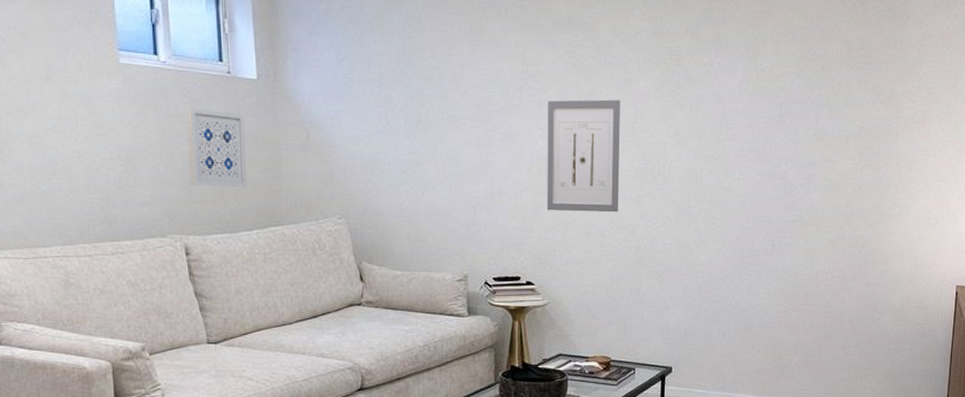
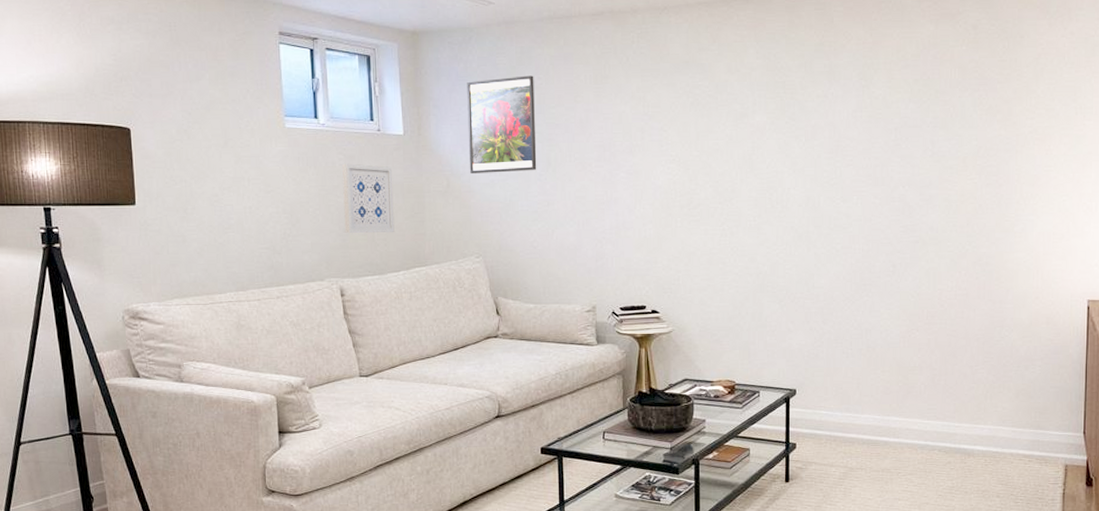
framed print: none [329,22,406,128] -> present [467,75,537,173]
wall art: present [546,99,620,213] -> none [668,134,738,242]

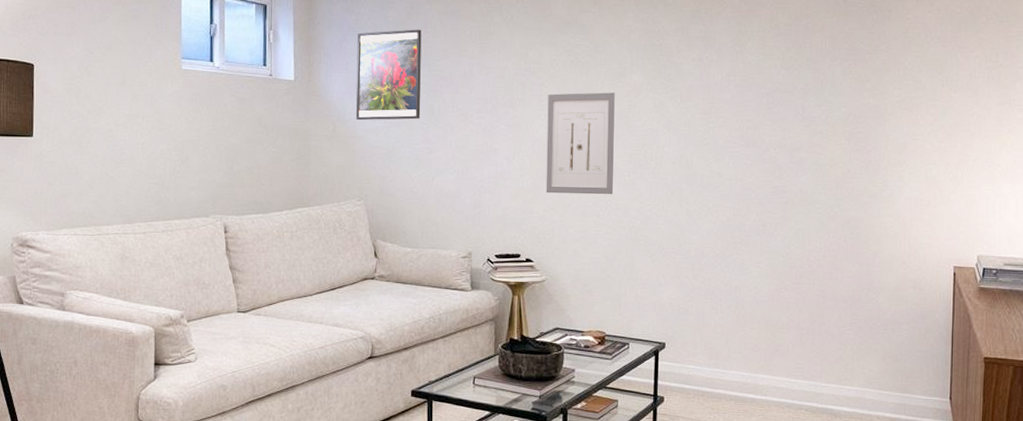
wall art: present [341,163,395,233] -> none [232,105,282,173]
wall art: none [668,134,738,242] -> present [546,92,615,195]

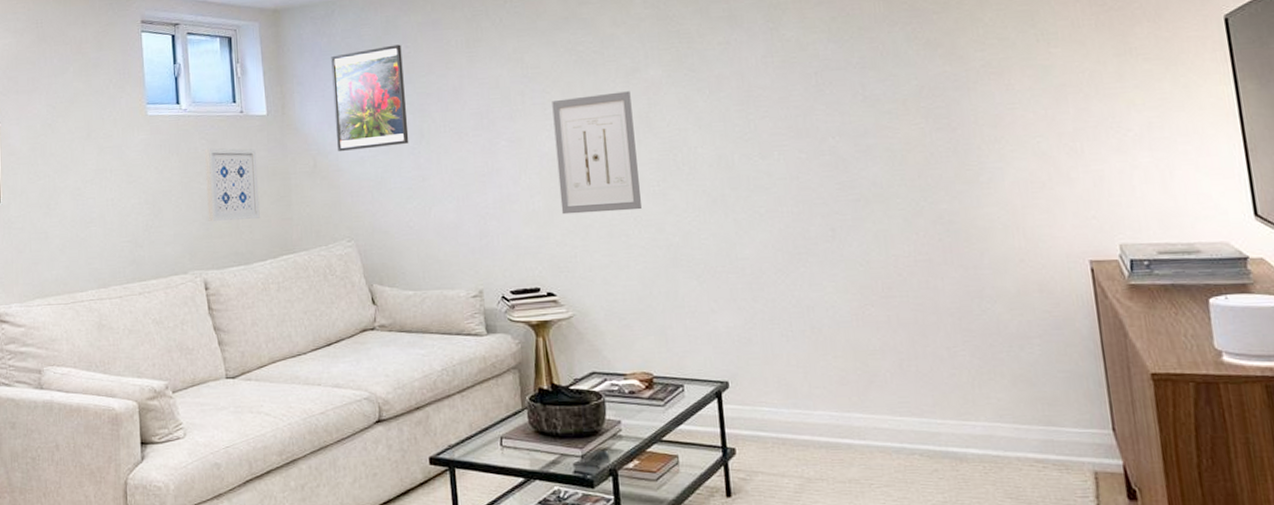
wall art: none [232,105,282,173] -> present [204,148,260,221]

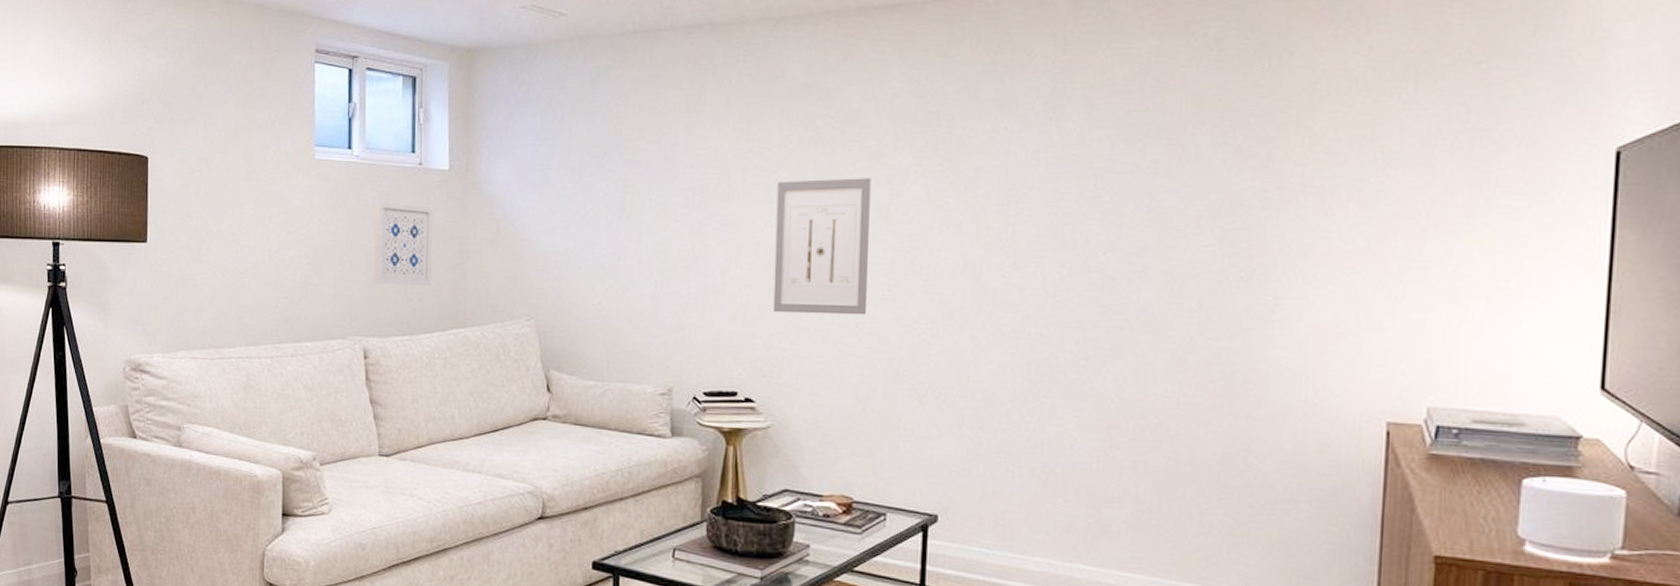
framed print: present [331,44,409,151] -> none [525,101,610,219]

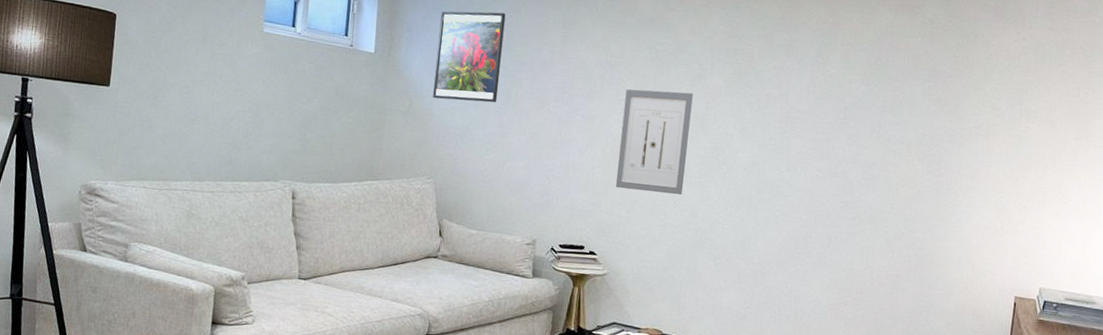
wall art: present [373,202,433,285] -> none [305,72,359,144]
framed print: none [525,101,610,219] -> present [433,11,506,103]

